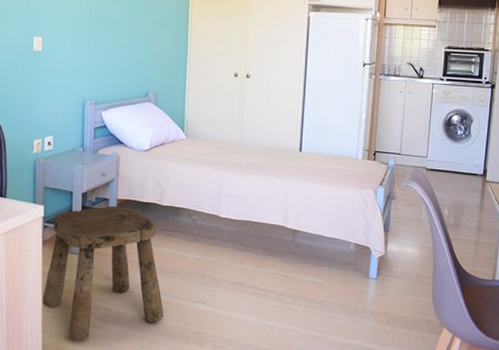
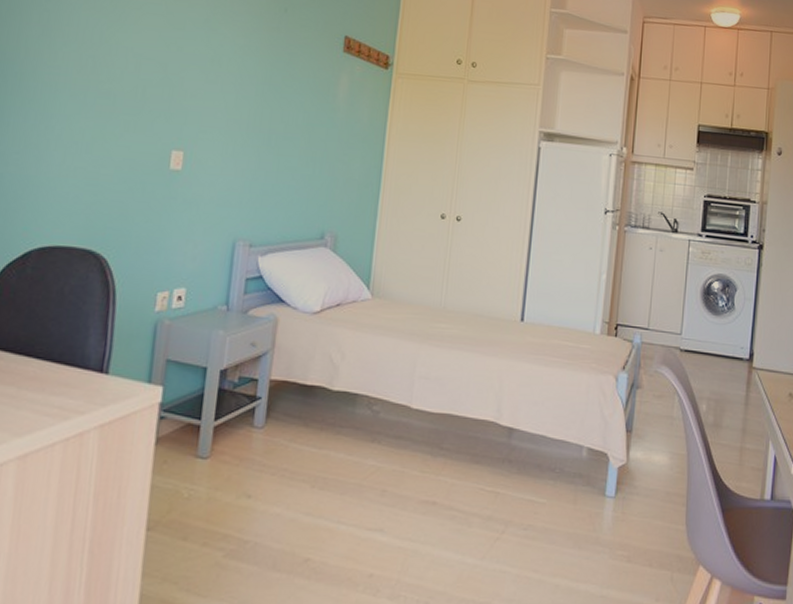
stool: present [42,206,165,342] -> none [146,389,325,591]

